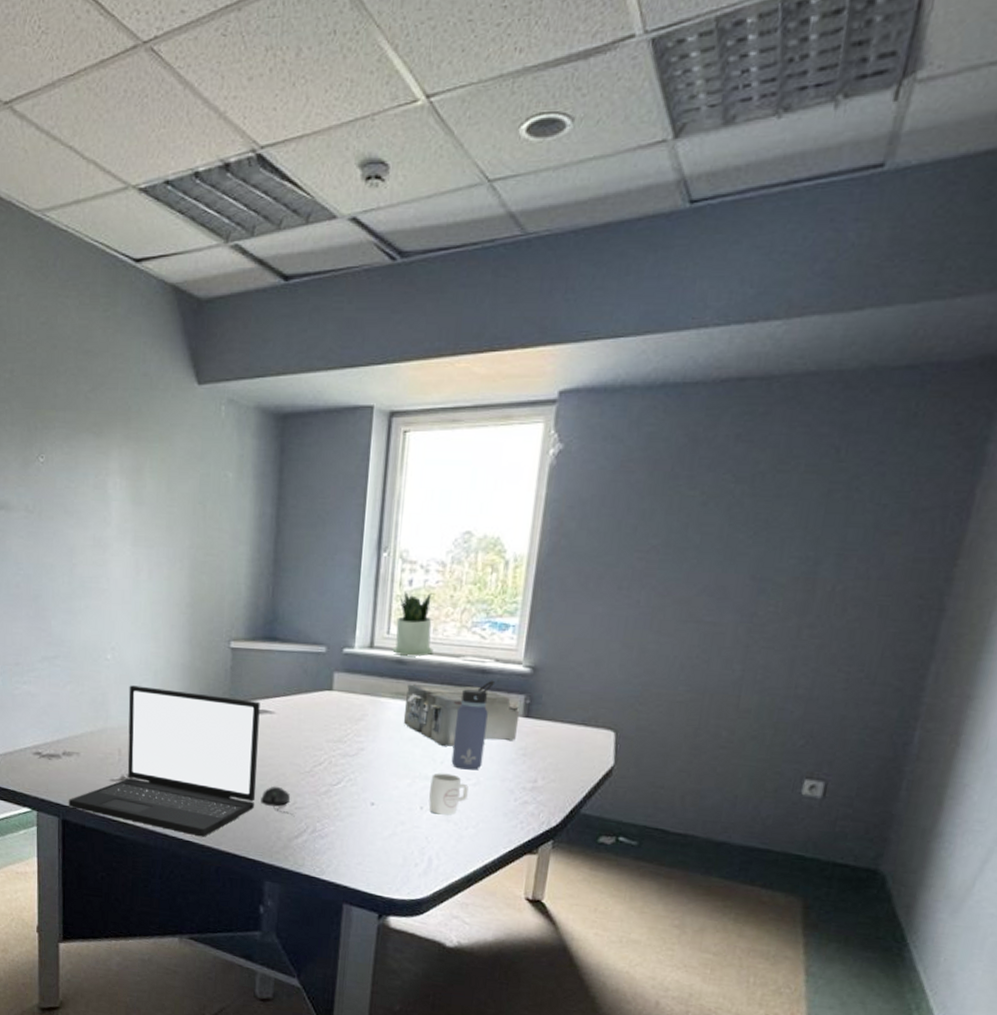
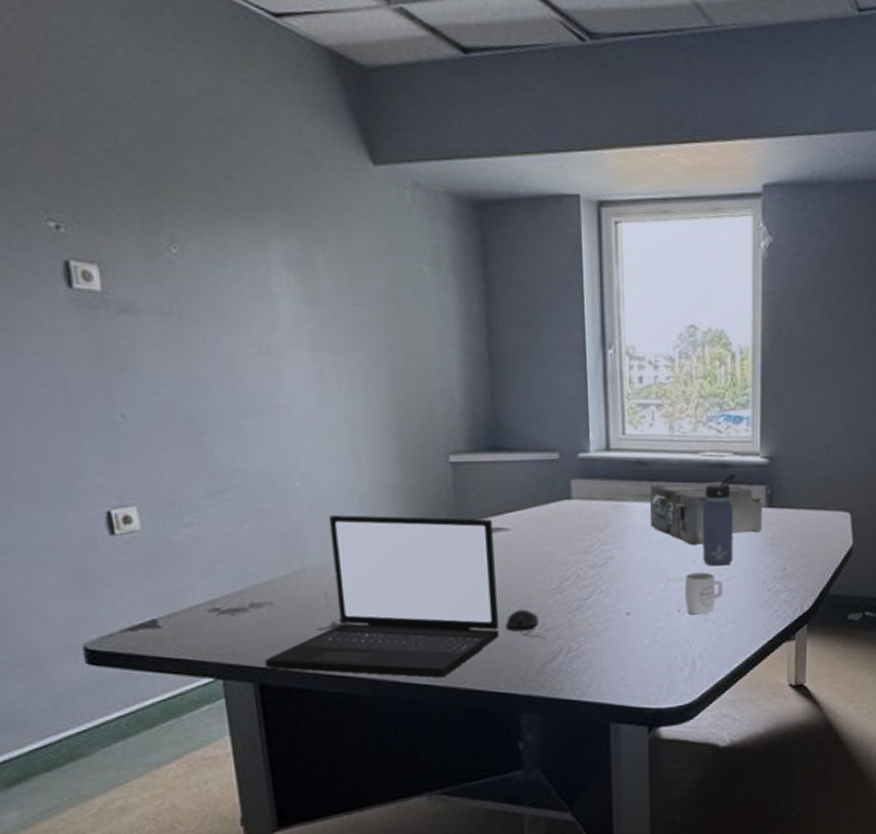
planter: present [392,592,434,658] -> none [630,390,672,457]

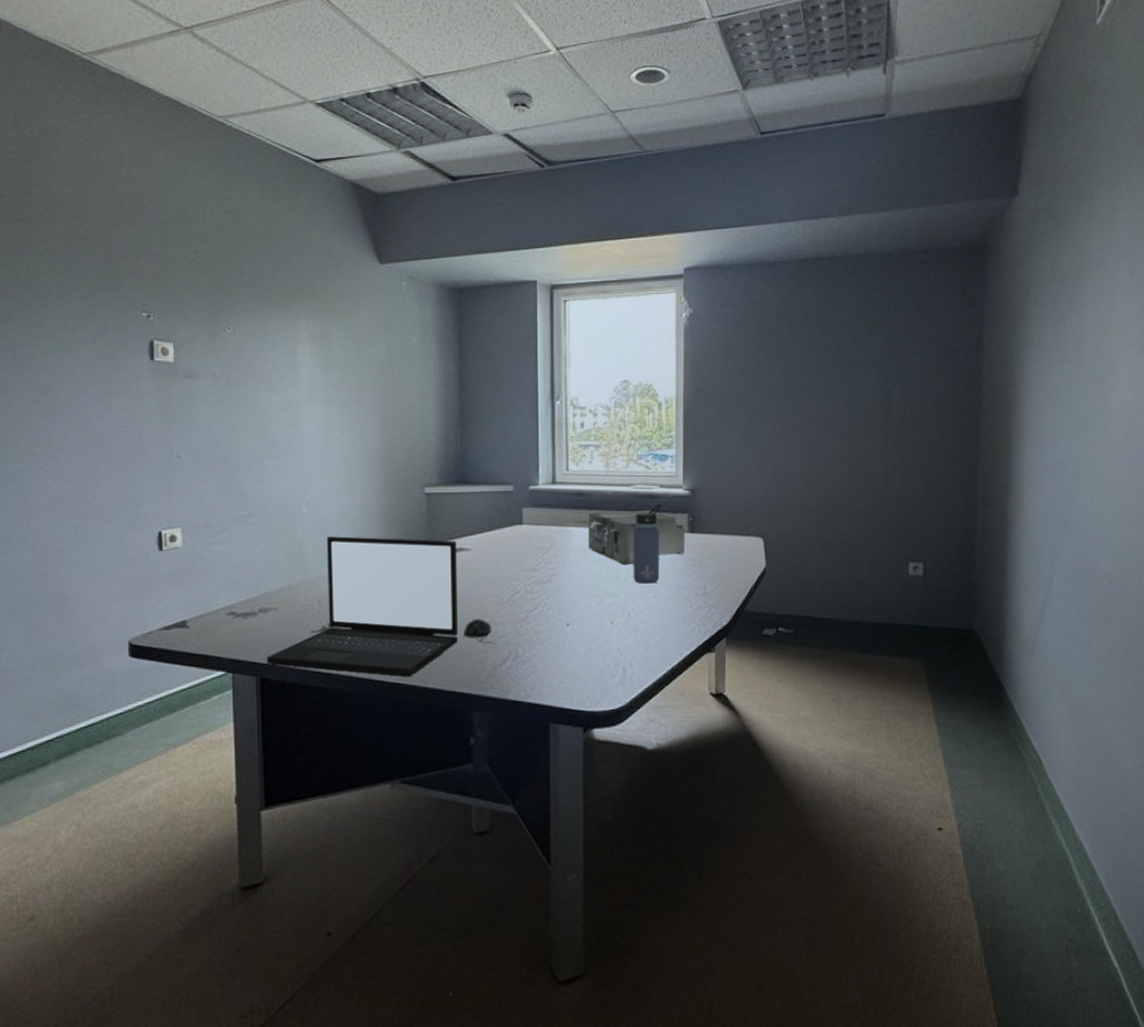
mug: present [685,572,723,615] -> none [617,589,650,627]

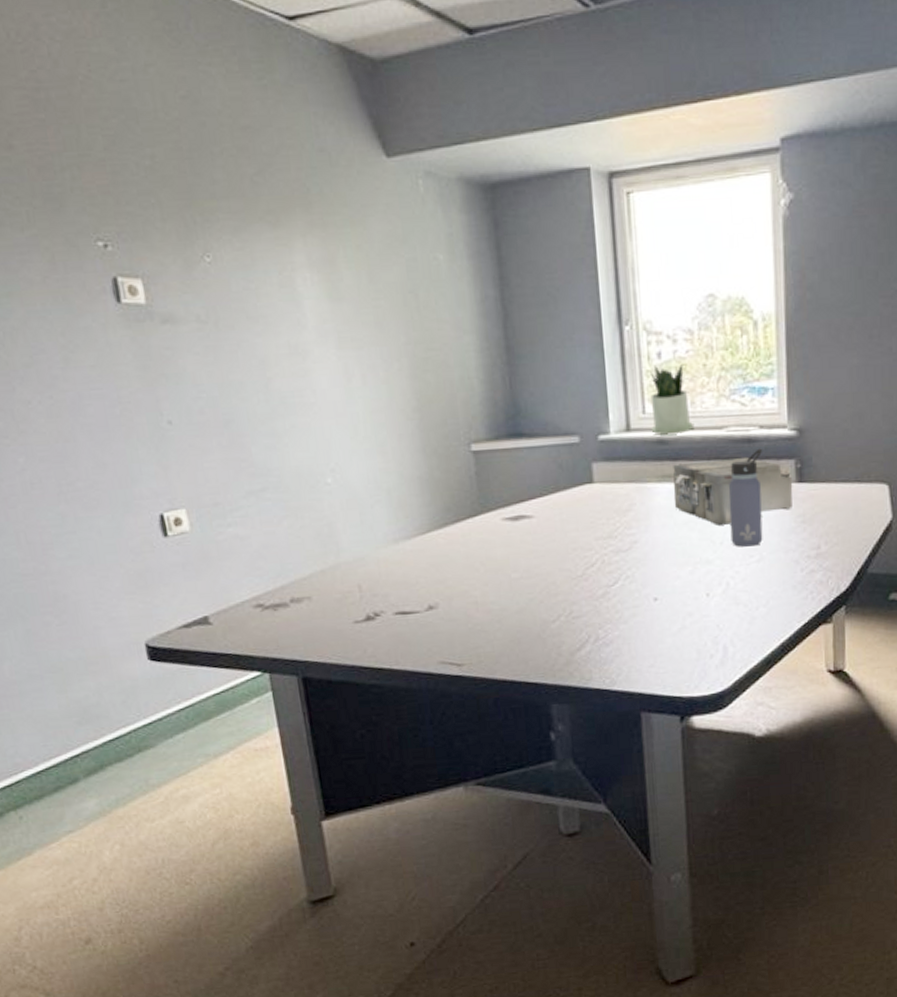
laptop: present [266,536,459,677] -> none [306,506,528,669]
computer mouse: present [464,618,497,646] -> none [532,597,574,628]
planter: none [572,433,608,489] -> present [650,364,695,436]

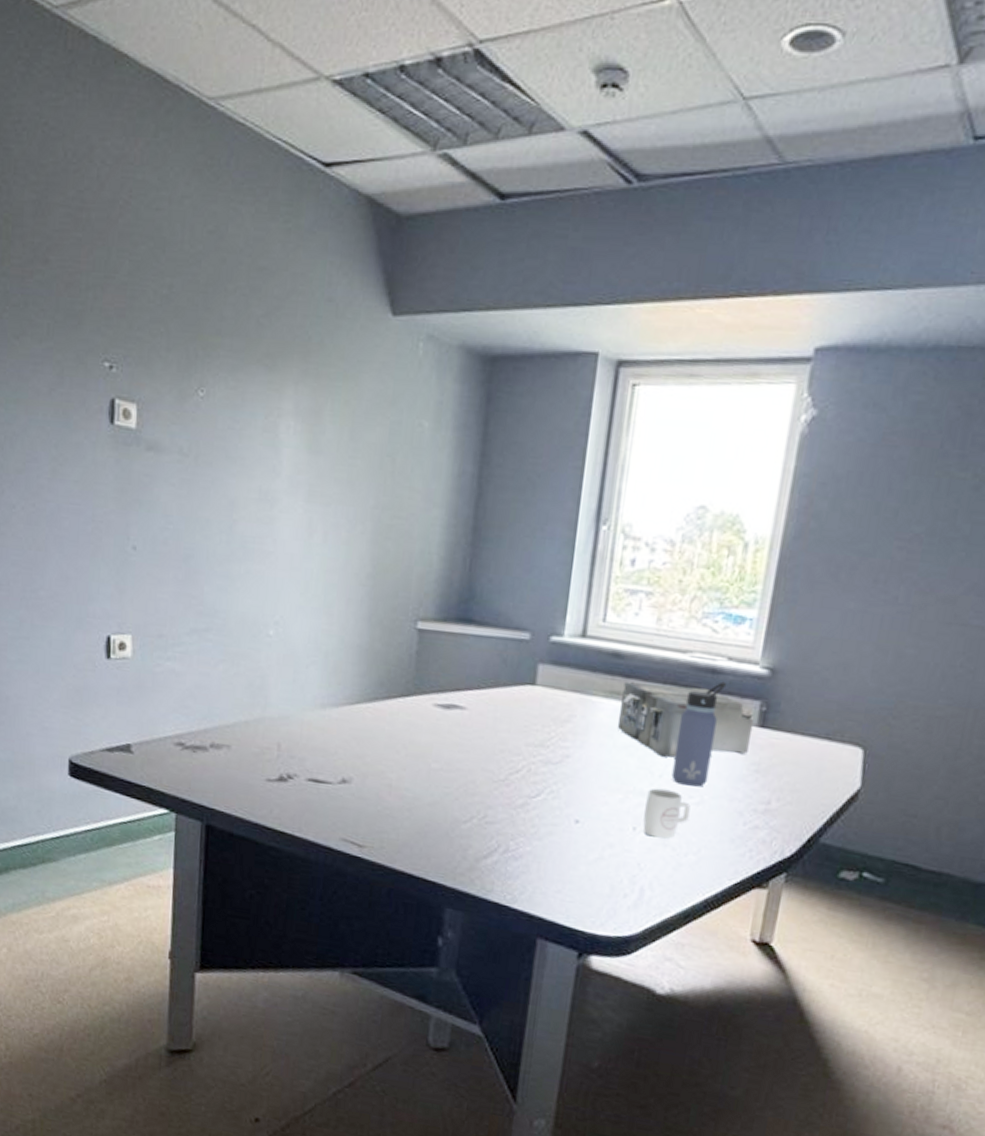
planter: present [650,364,695,436] -> none [608,573,657,651]
mug: none [713,553,753,599] -> present [643,788,691,839]

